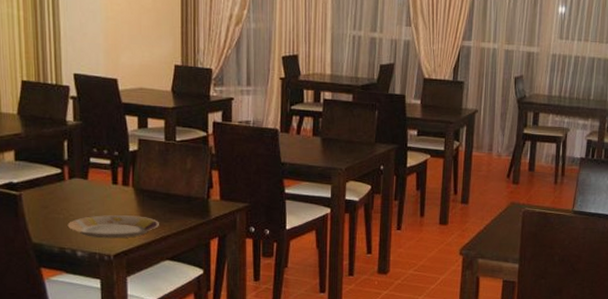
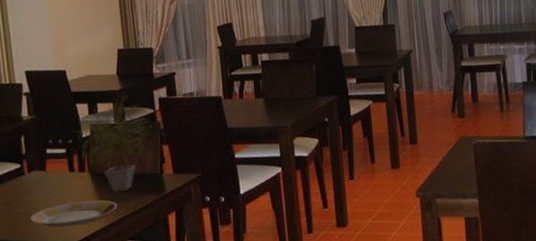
potted plant: none [123,114,203,211] -> present [76,95,152,192]

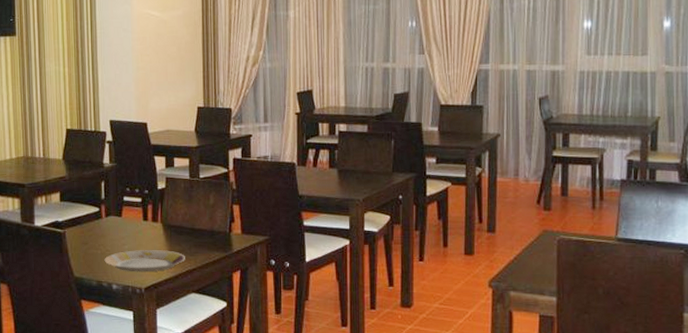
potted plant: present [76,95,152,192] -> none [152,152,224,246]

